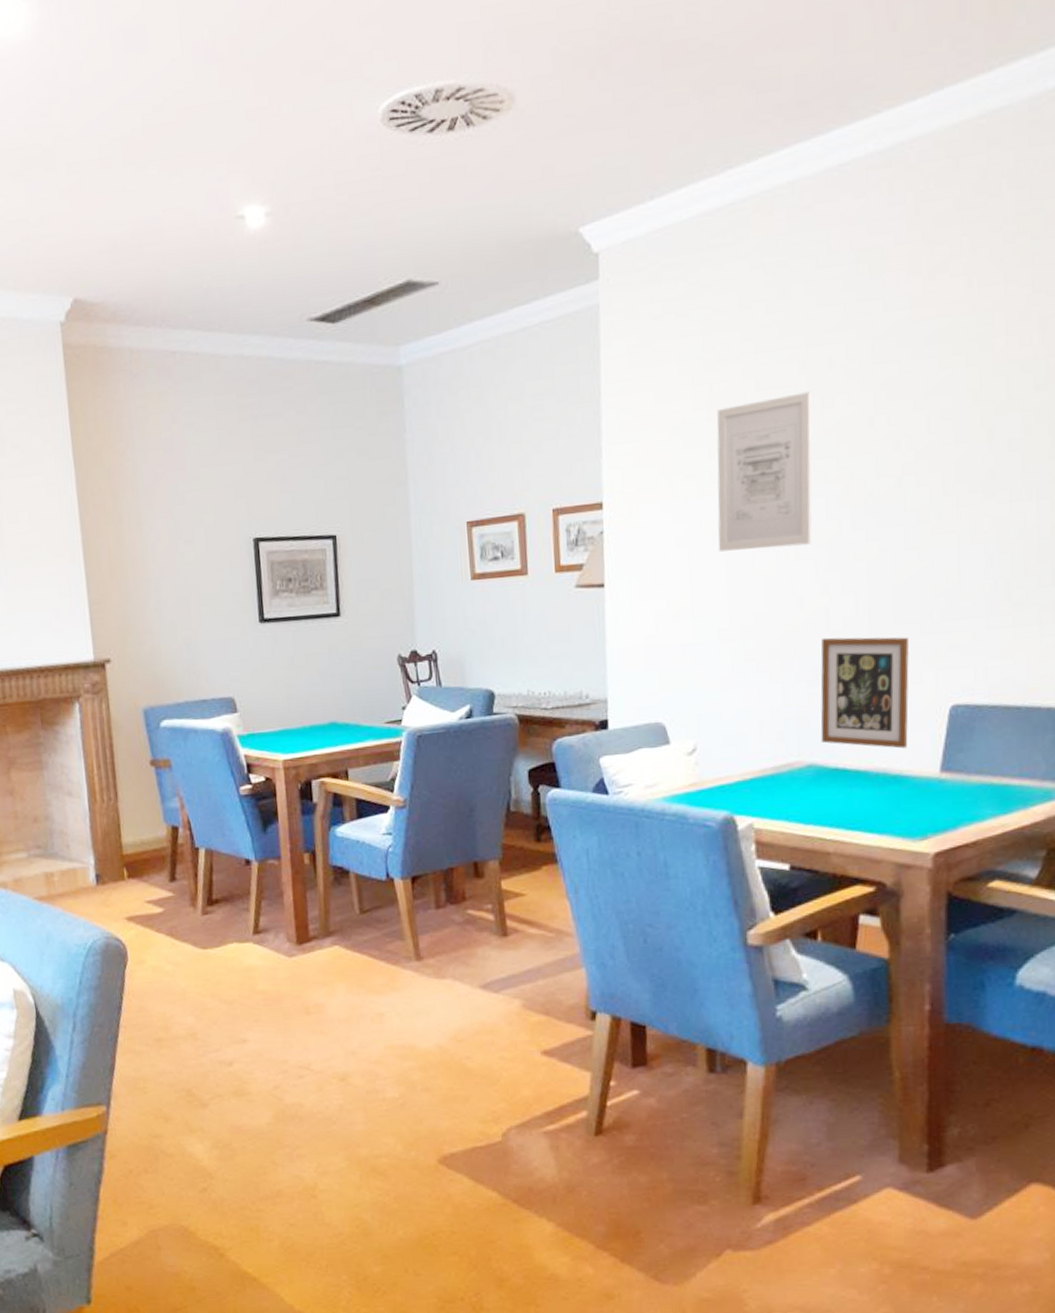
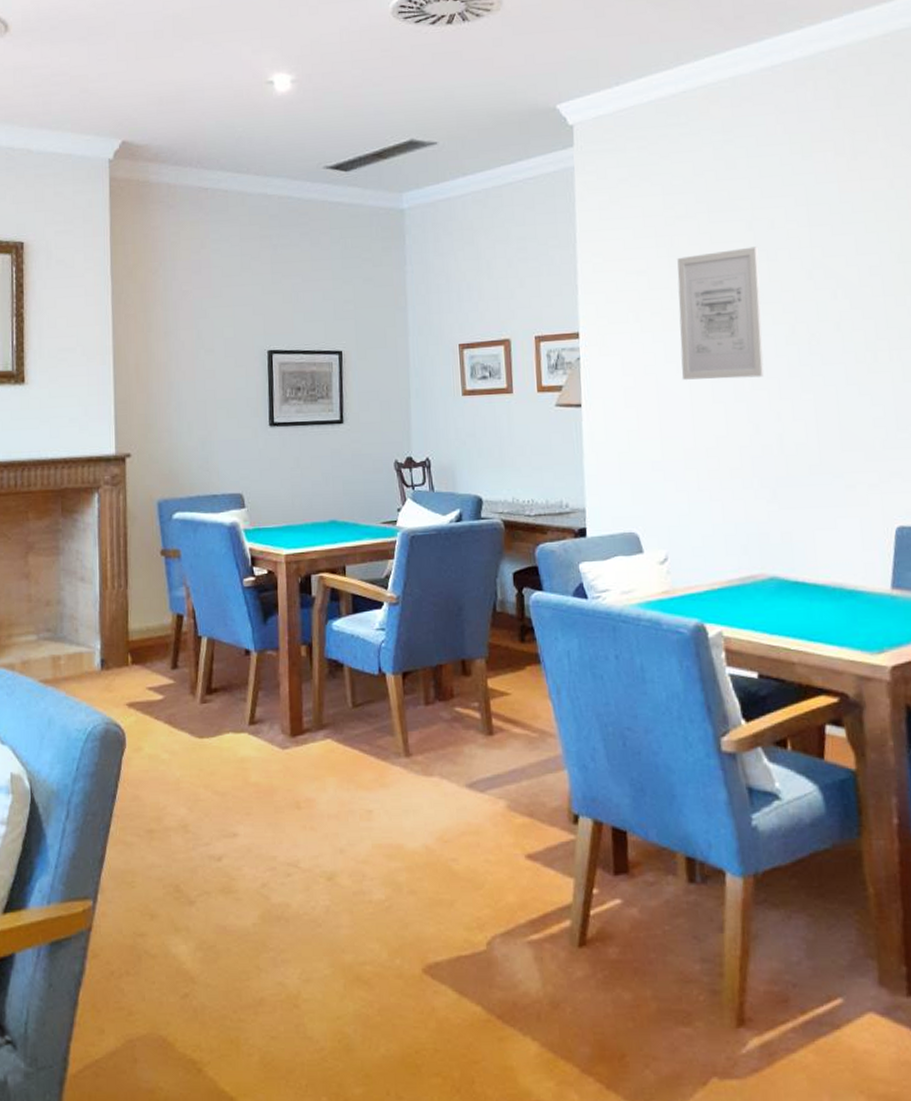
picture frame: present [820,637,909,749] -> none [777,460,860,566]

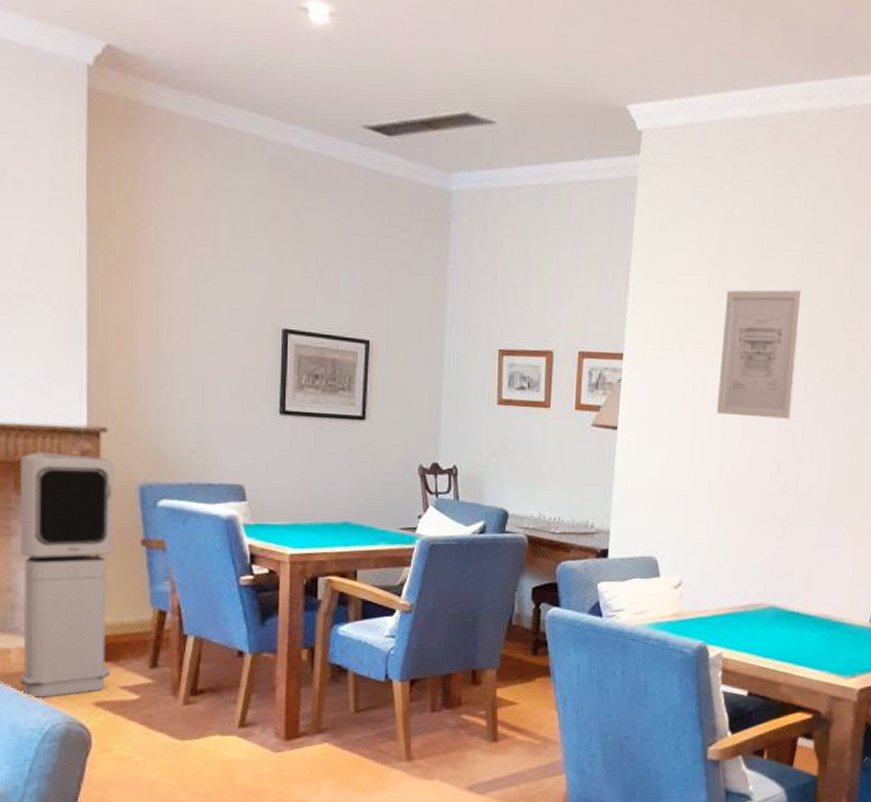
air purifier: none [65,479,139,700] -> present [18,451,114,698]

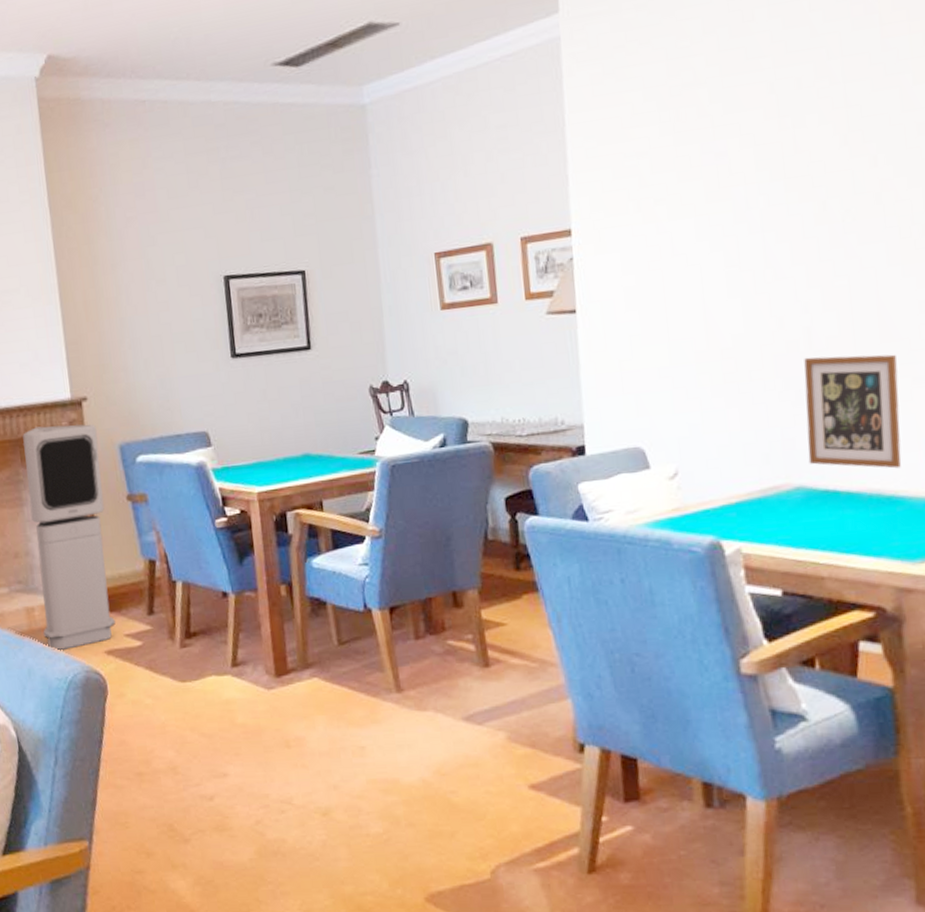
wall art: present [716,290,802,419] -> none [684,112,789,274]
picture frame: none [782,500,856,600] -> present [804,354,902,469]

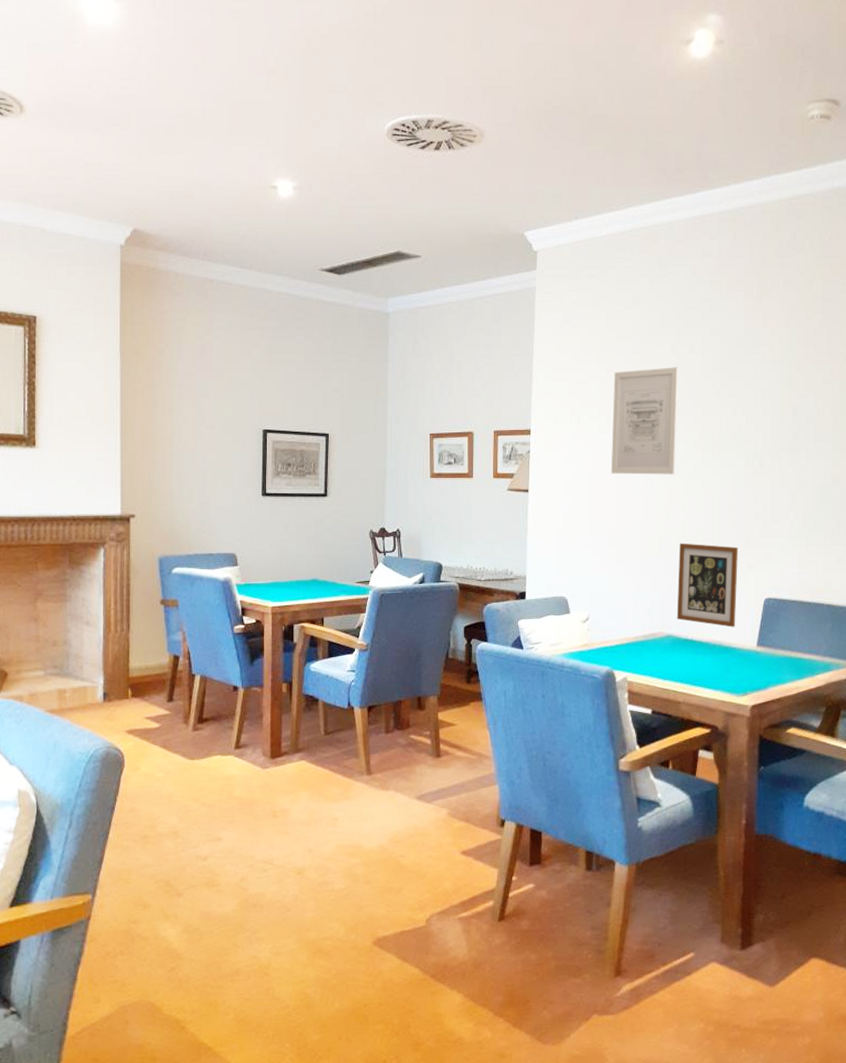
air purifier: present [23,424,116,650] -> none [71,535,140,728]
wall art: none [684,112,789,274] -> present [610,367,679,475]

